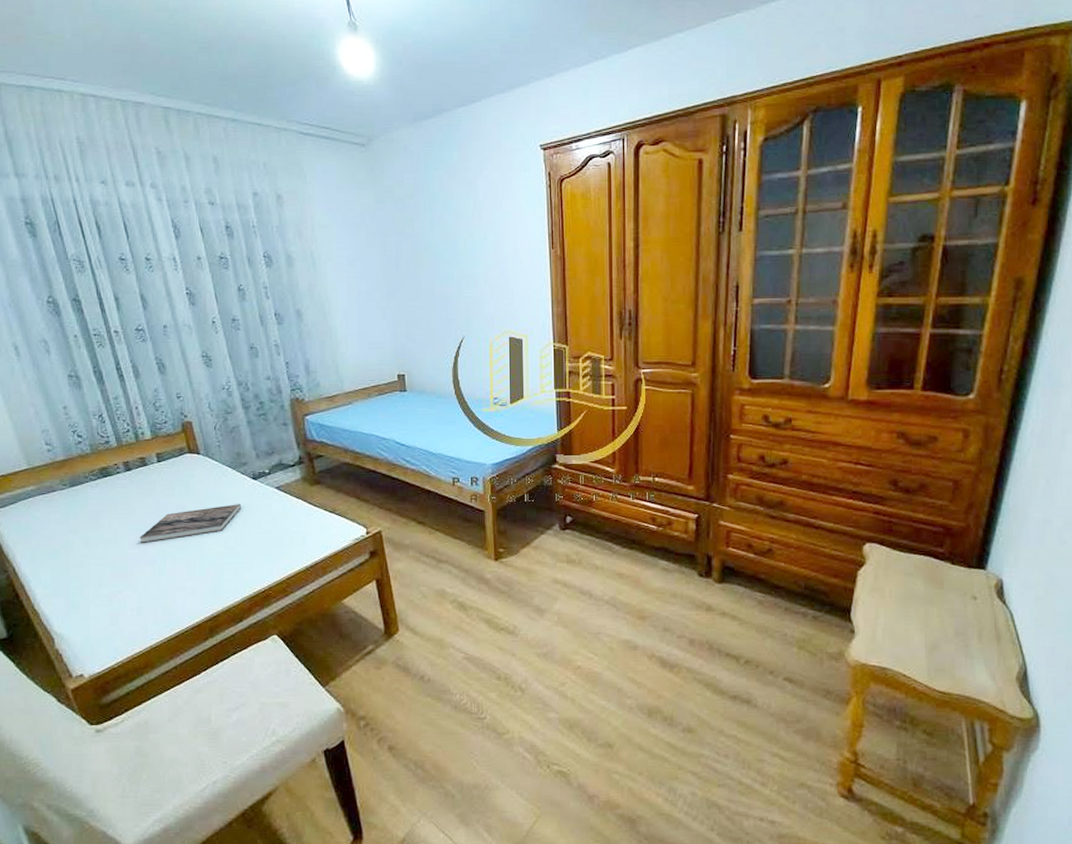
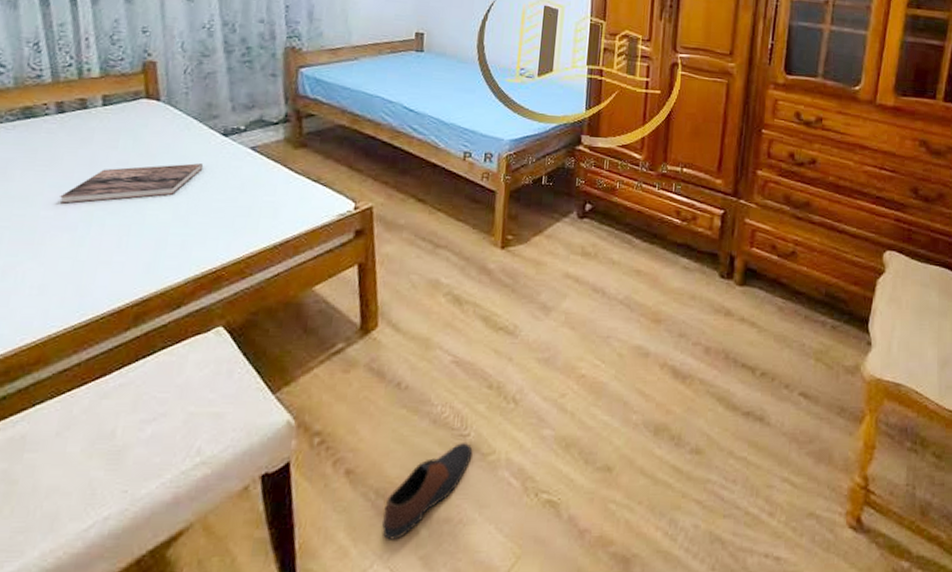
shoe: none [422,725,490,801] -> present [382,443,473,540]

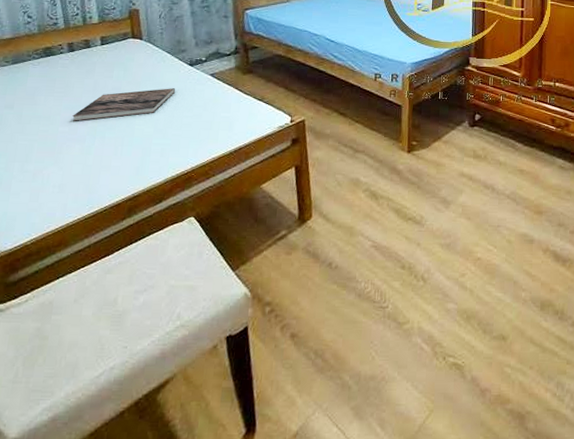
shoe: present [382,443,473,540] -> none [321,314,391,393]

